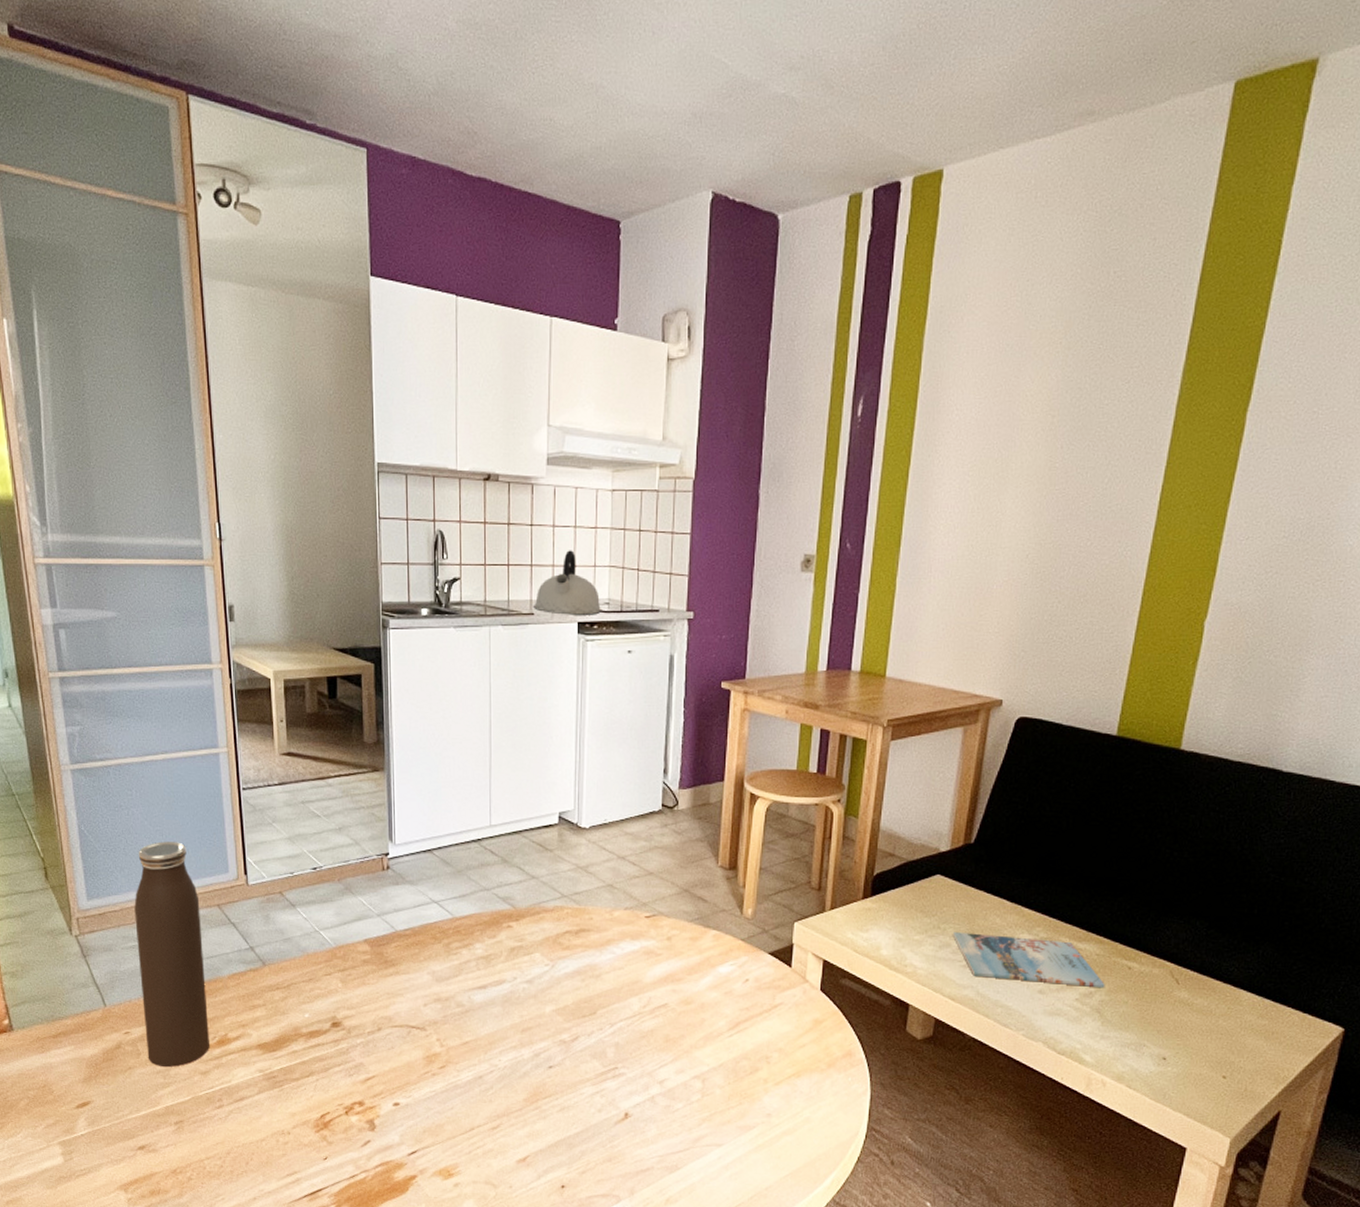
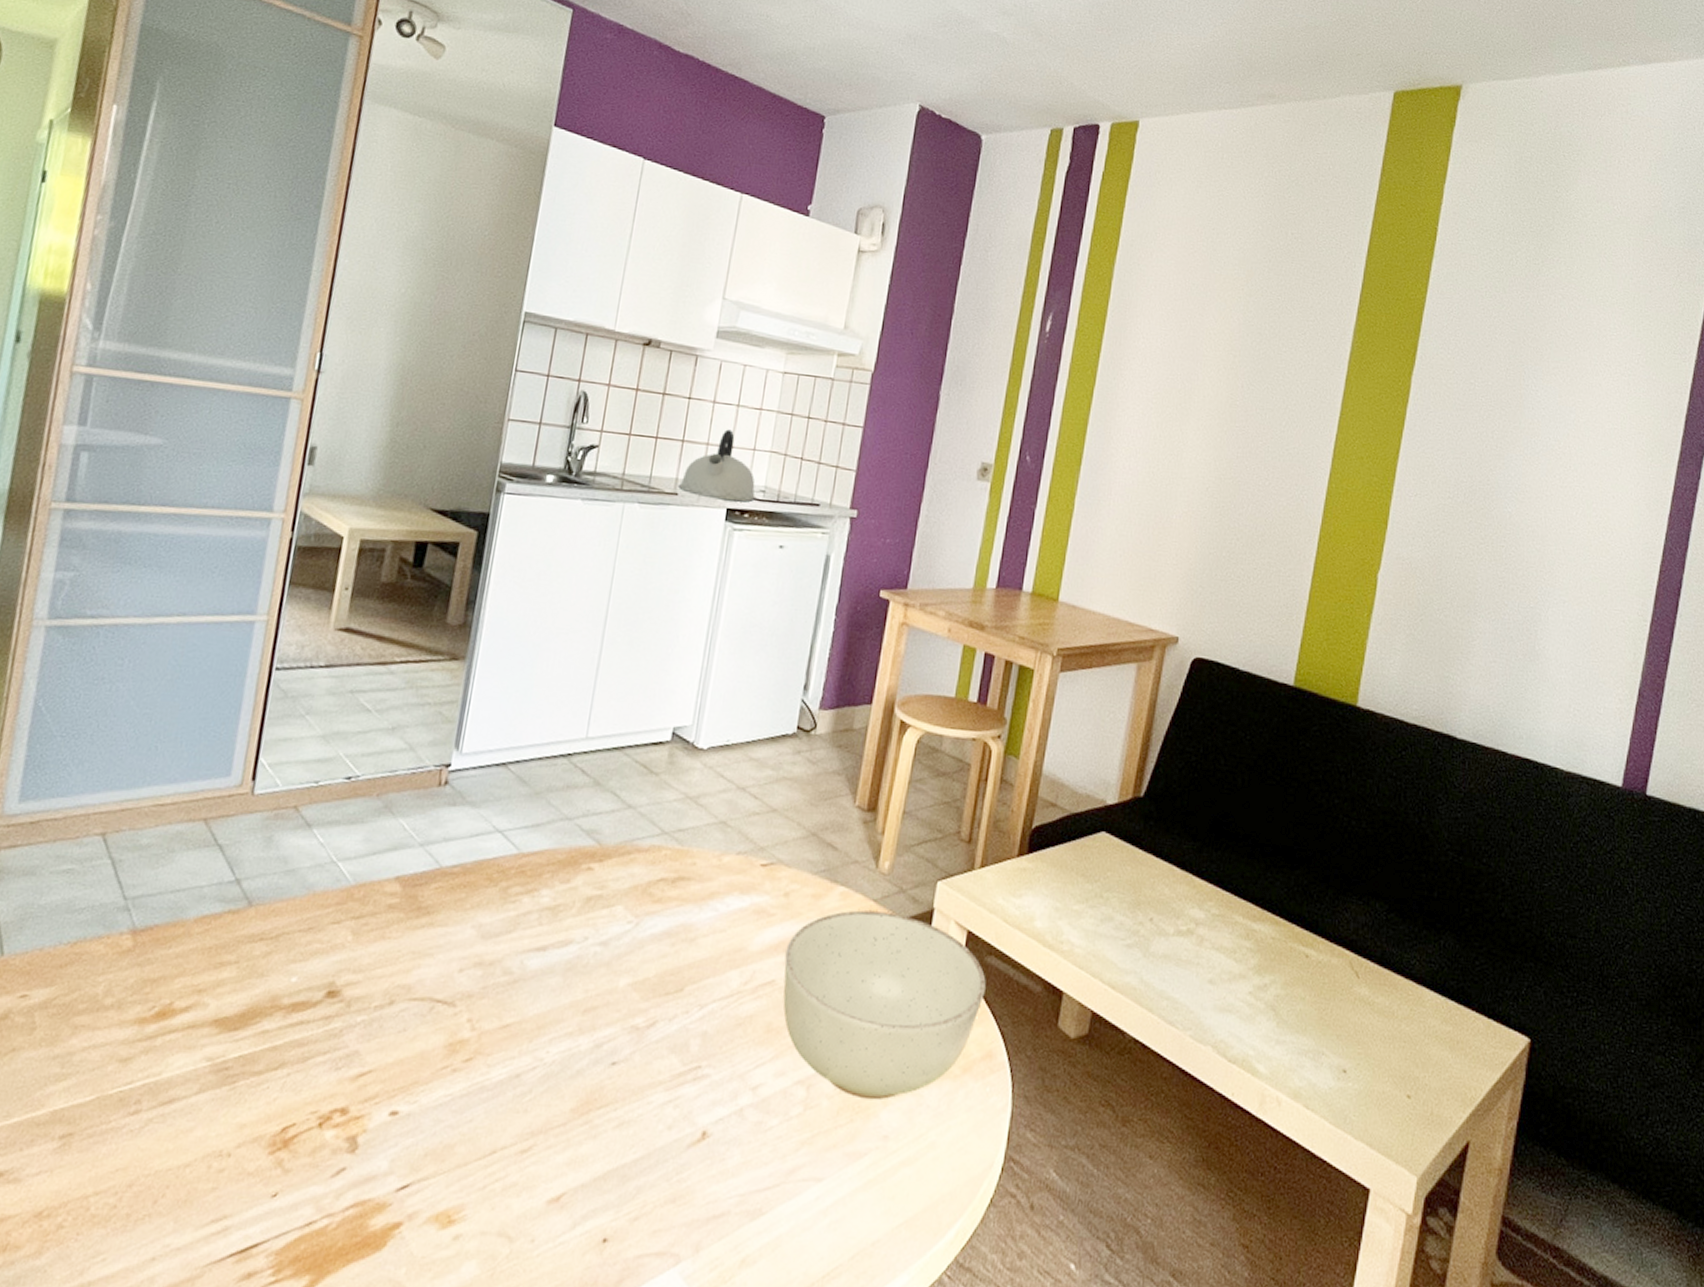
water bottle: present [134,841,209,1067] -> none [45,729,181,1050]
bowl: none [673,948,842,1089] -> present [783,910,986,1100]
magazine: present [952,932,1105,989] -> none [1115,903,1281,980]

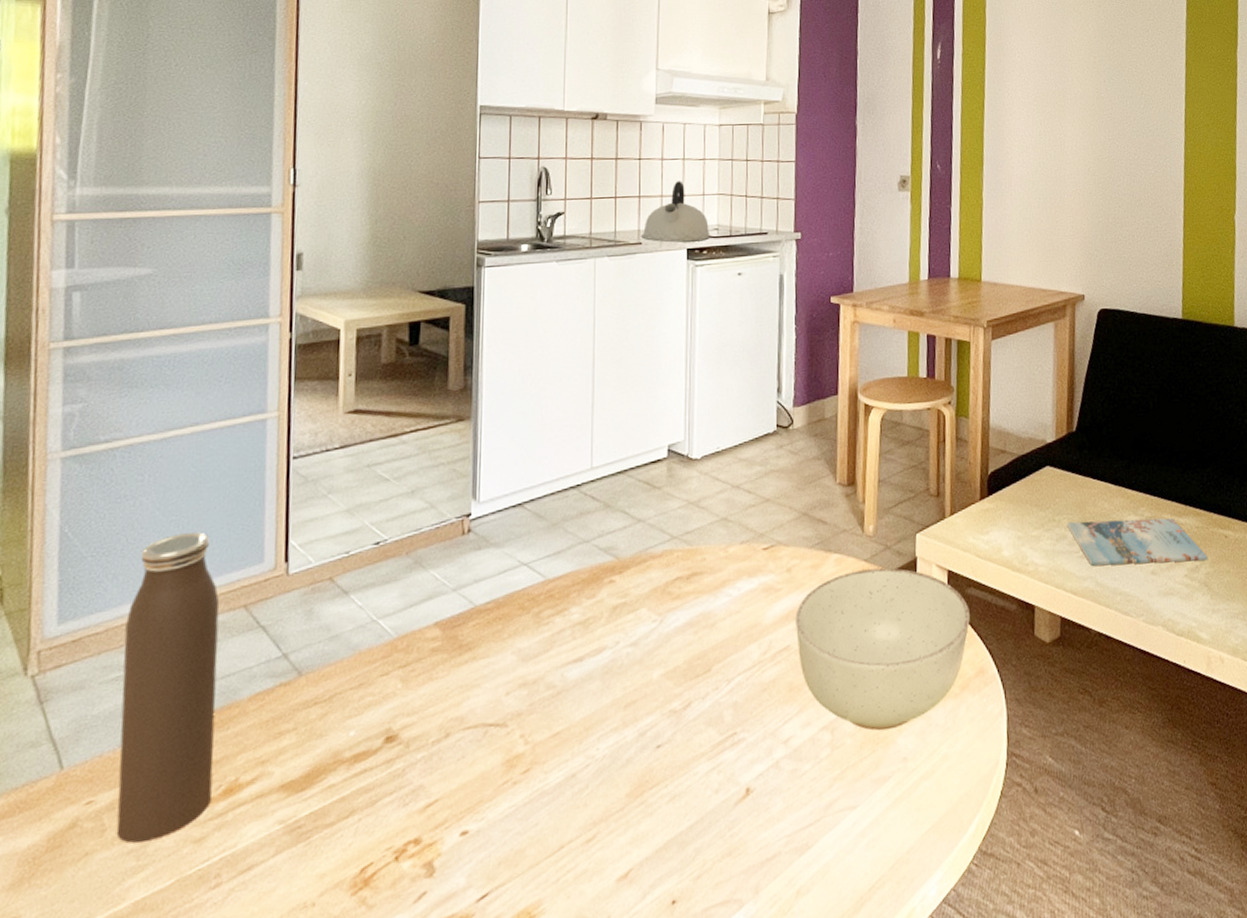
water bottle: none [45,729,181,1050] -> present [116,532,220,843]
magazine: none [1115,903,1281,980] -> present [1066,517,1208,566]

